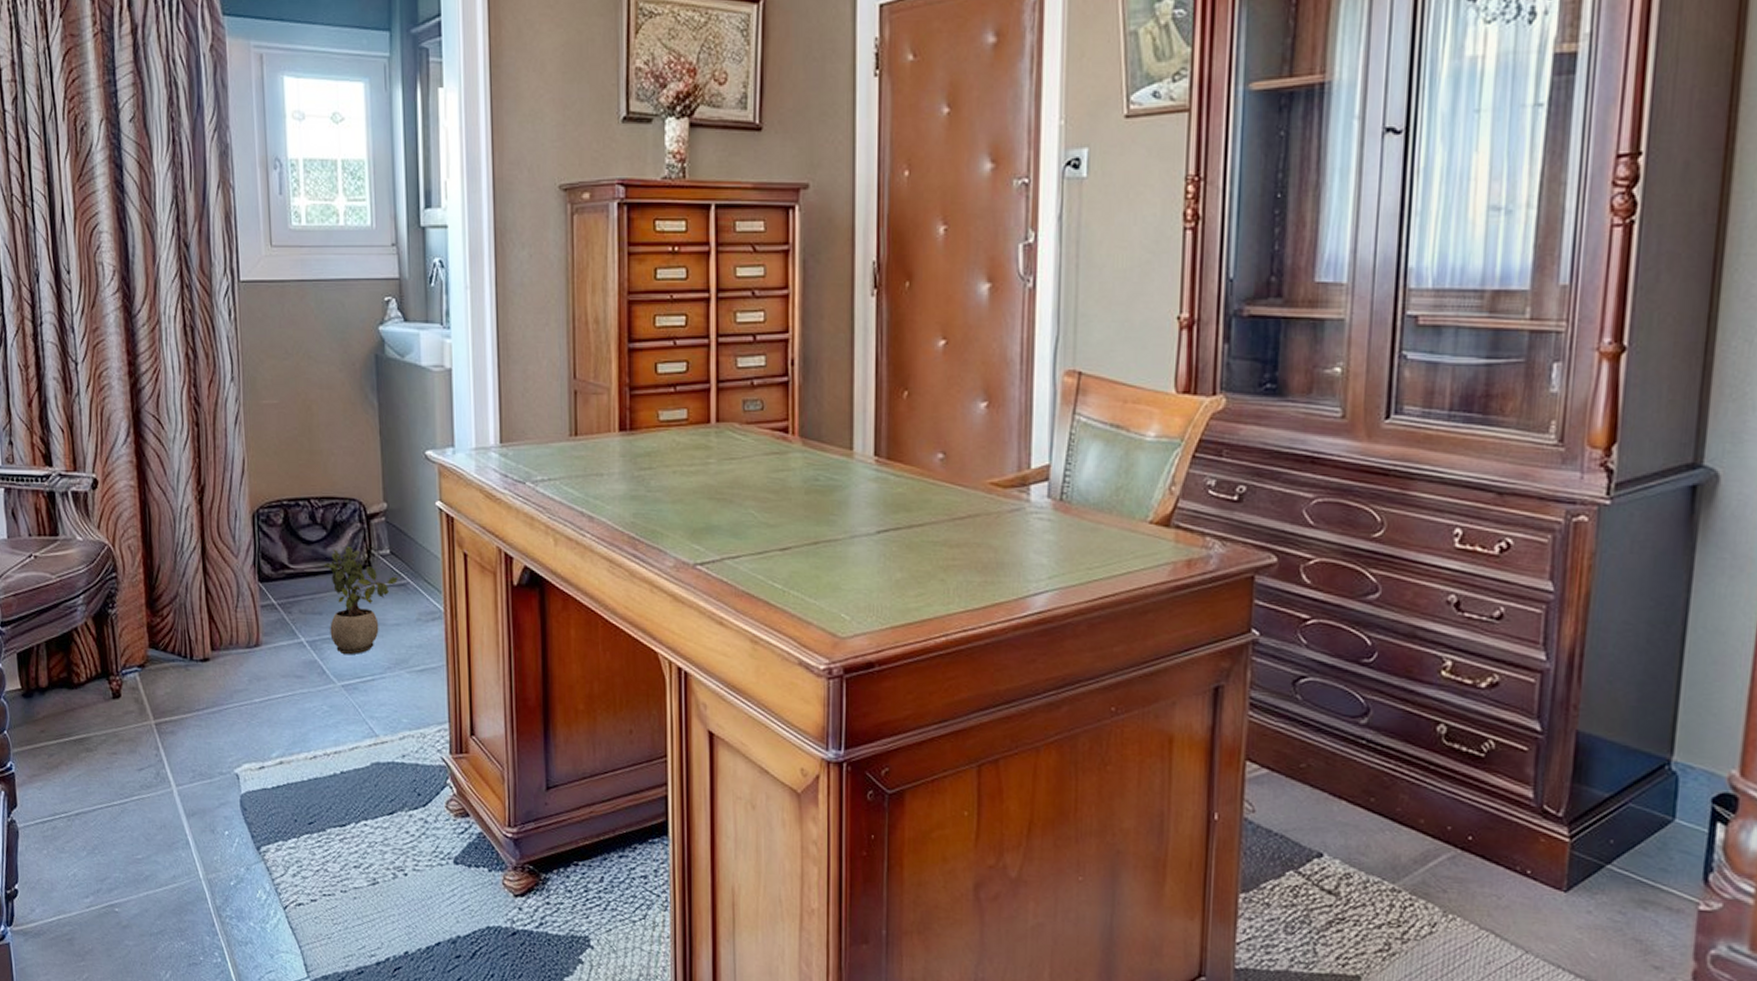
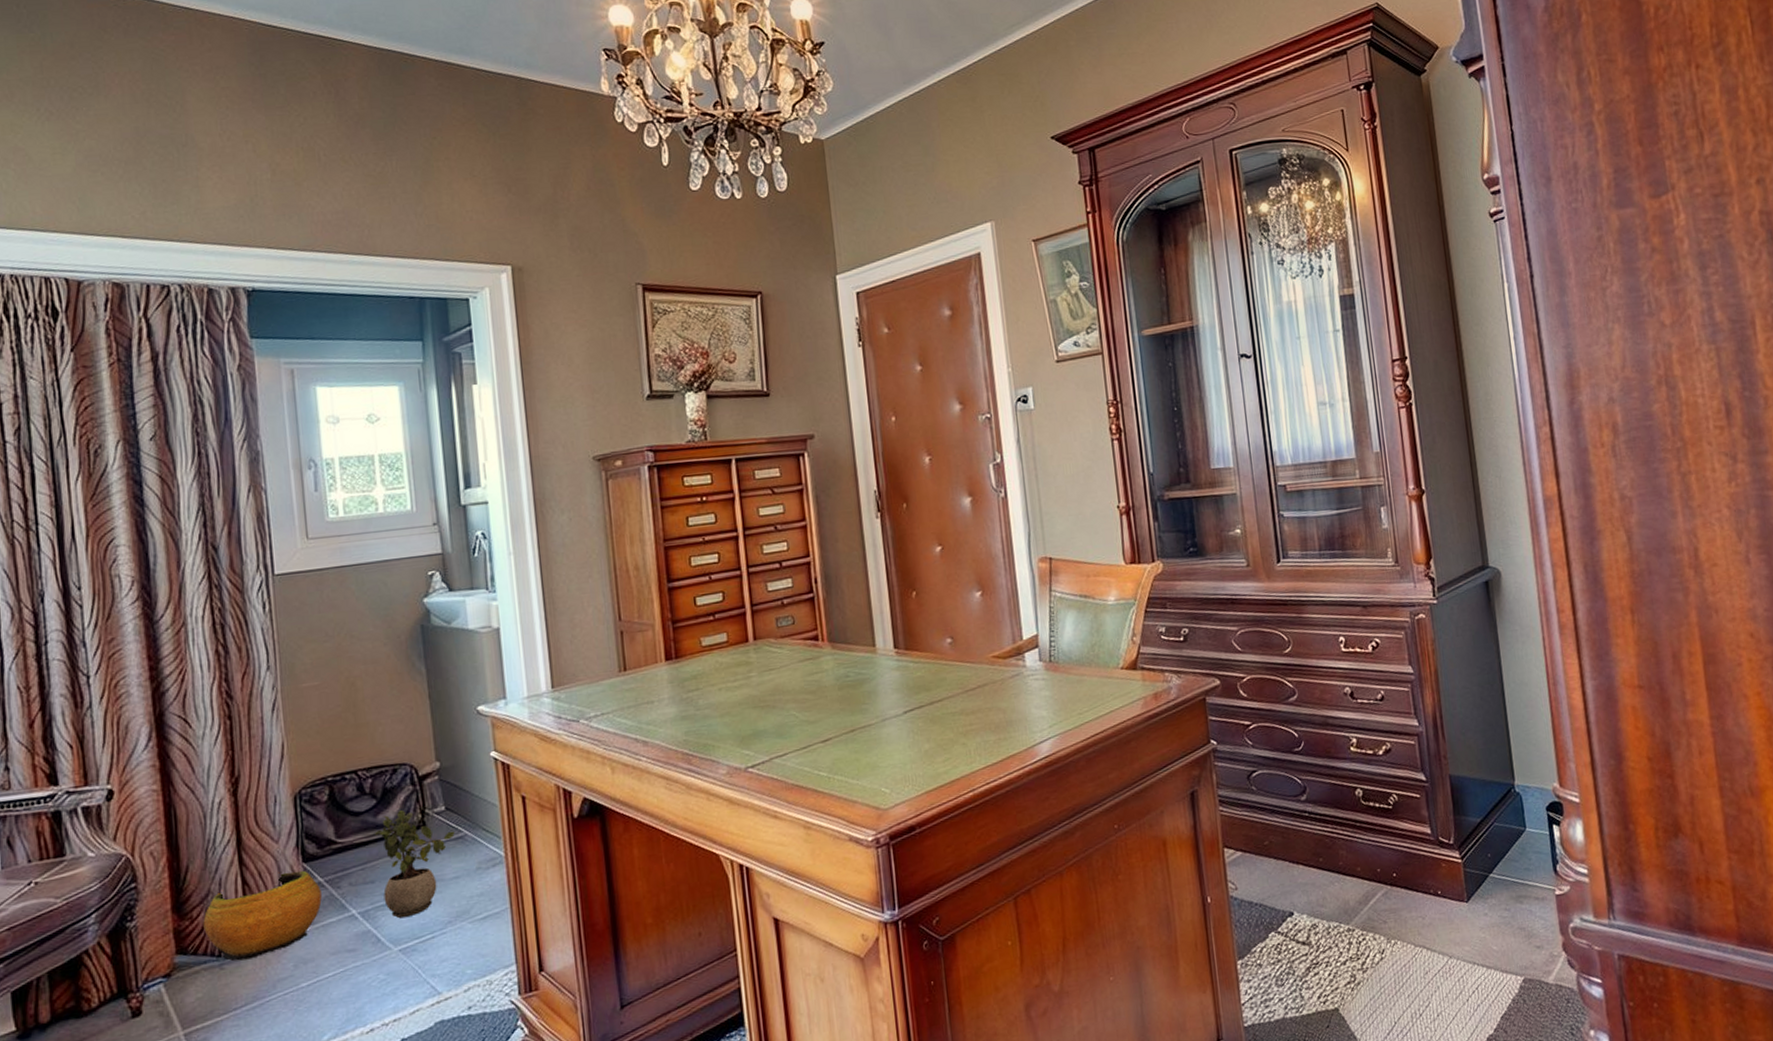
clay pot: none [172,587,275,666] -> present [203,870,322,961]

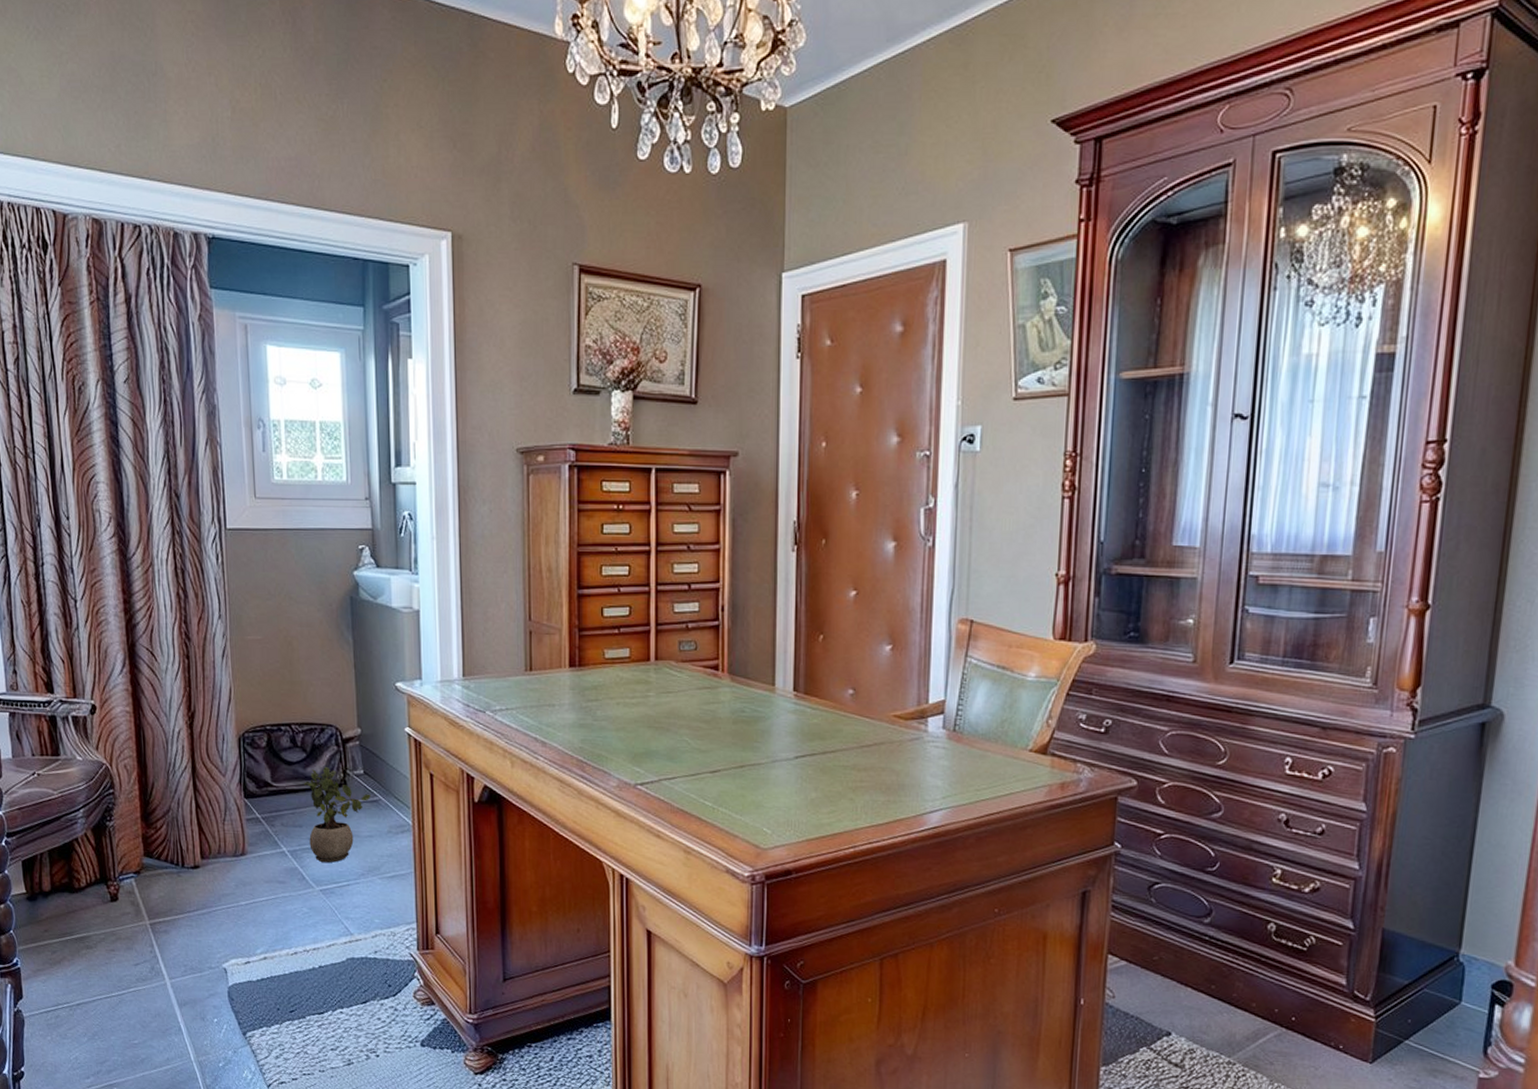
clay pot: present [203,870,322,961] -> none [165,802,259,873]

